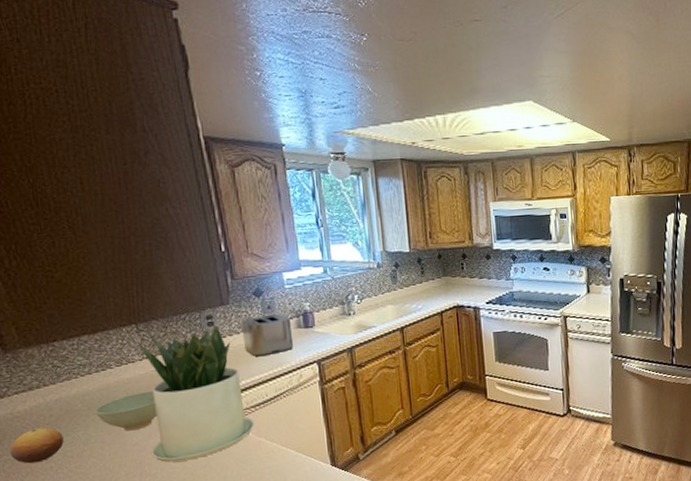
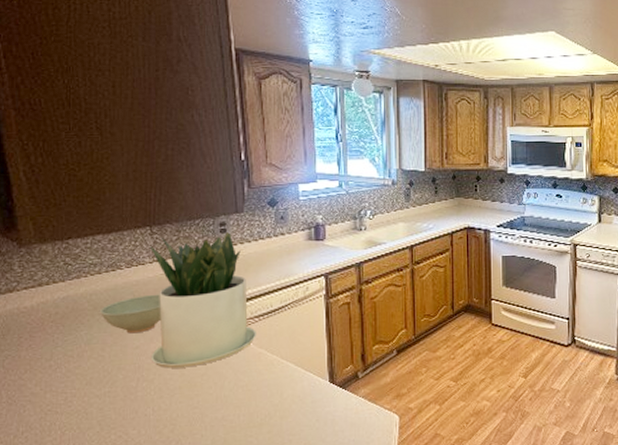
fruit: present [9,427,64,464] -> none [12,325,66,361]
toaster: present [241,314,294,357] -> none [253,225,303,267]

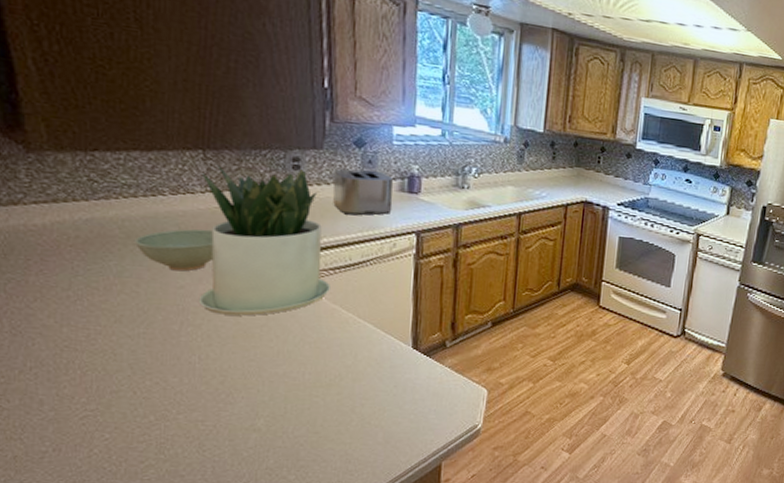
toaster: none [253,225,303,267] -> present [333,169,394,216]

